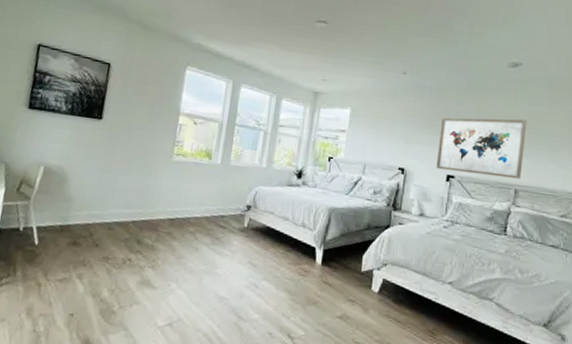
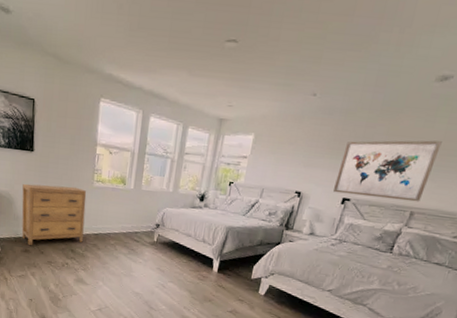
dresser: none [72,156,164,236] -> present [21,183,87,245]

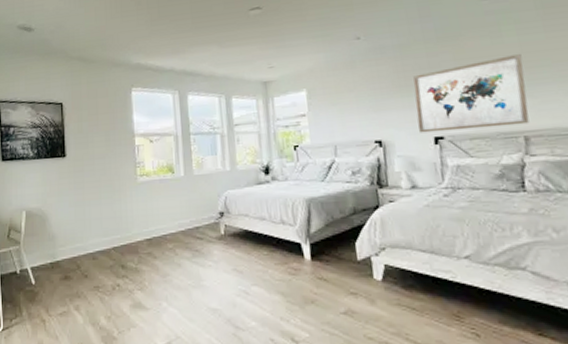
dresser: present [21,183,87,245] -> none [56,187,134,269]

